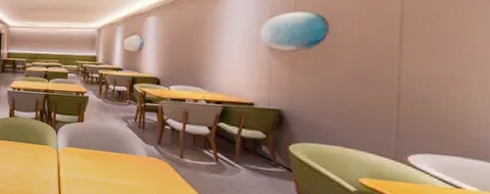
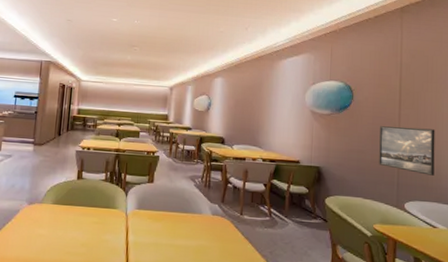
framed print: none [367,62,461,124] -> present [379,126,435,176]

